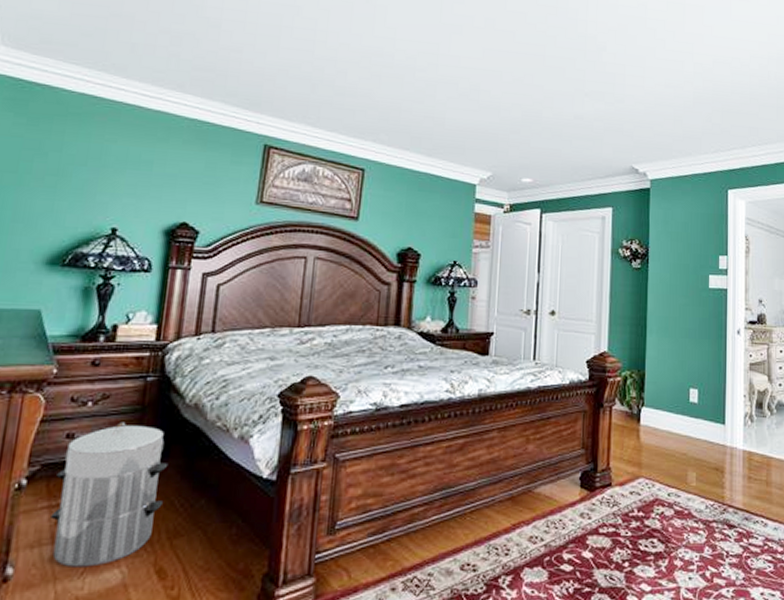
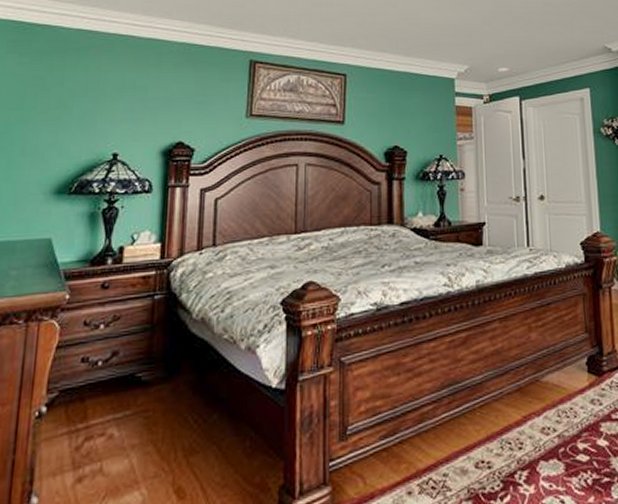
waste bin: present [51,422,167,567] -> none [71,342,179,493]

